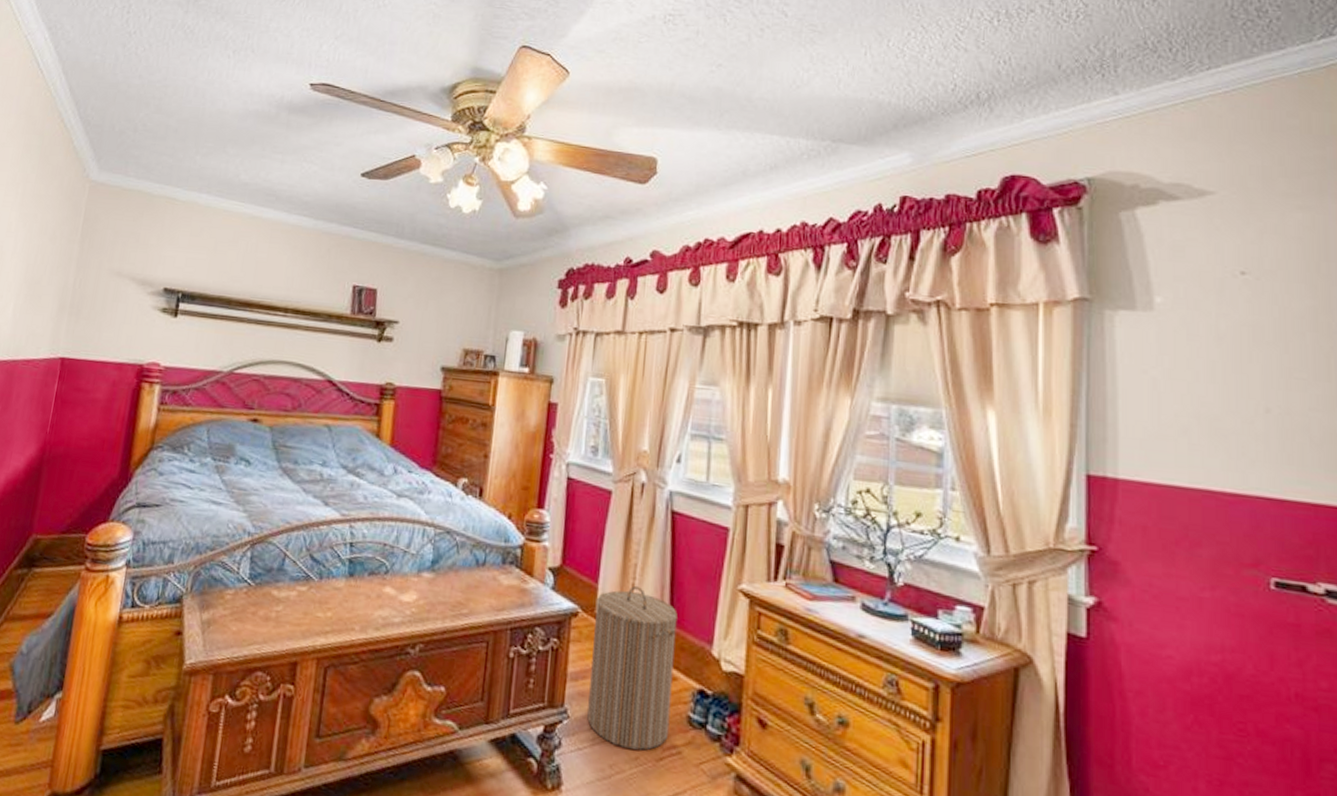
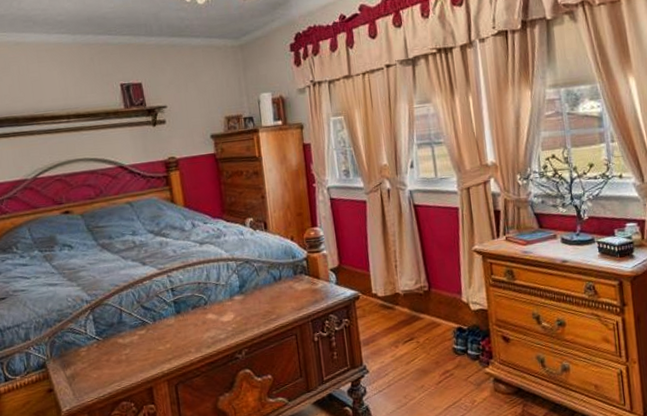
laundry hamper: present [587,585,678,751] -> none [370,266,442,382]

